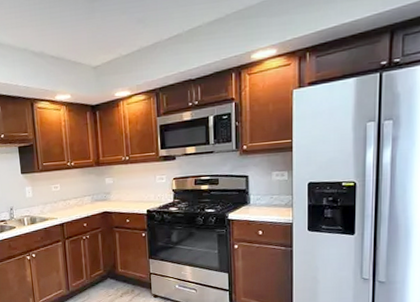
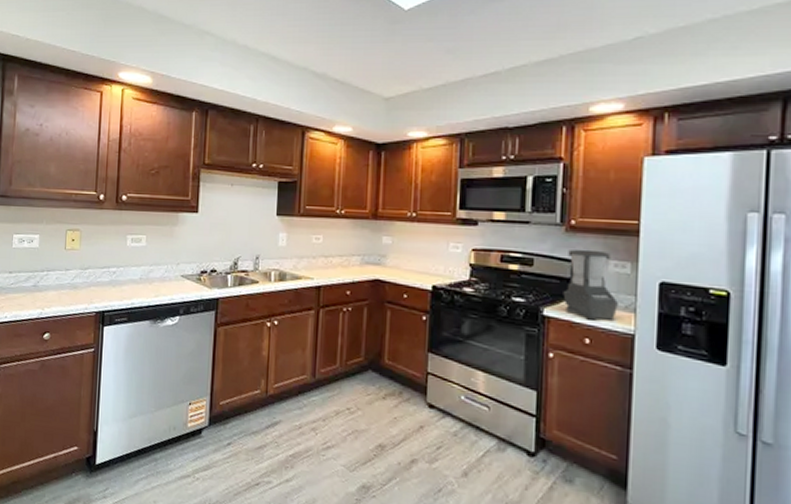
blender: none [241,166,280,219] -> present [563,249,618,322]

